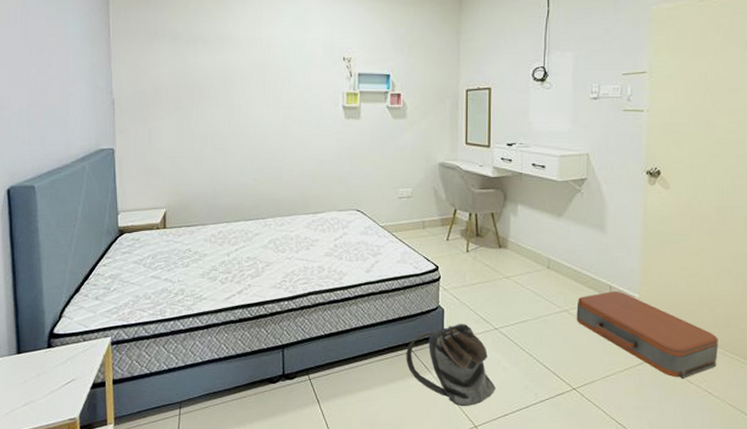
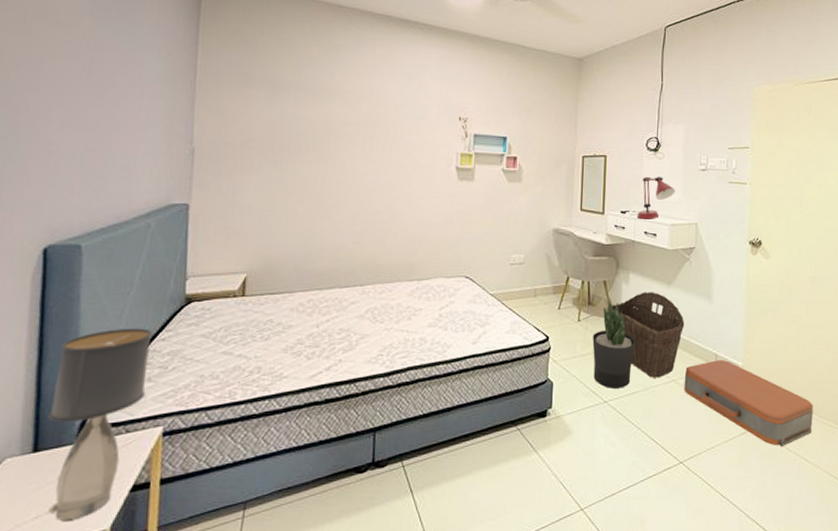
table lamp: none [25,255,96,408] -> present [47,328,153,521]
backpack: present [406,324,496,407] -> none [511,398,603,488]
planter: none [481,229,525,317] -> present [592,297,635,388]
wicker basket: none [495,223,577,308] -> present [606,292,685,378]
desk lamp: none [524,107,564,151] -> present [636,176,675,219]

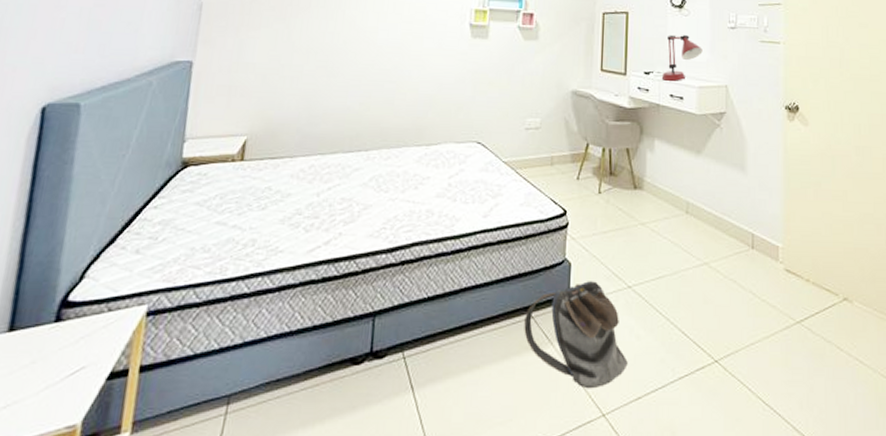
table lamp: present [47,328,153,521] -> none [16,193,146,412]
backpack: none [511,398,603,488] -> present [524,281,628,389]
planter: present [592,297,635,388] -> none [614,167,662,271]
wicker basket: present [606,292,685,378] -> none [630,161,717,260]
suitcase: present [684,360,813,447] -> none [717,241,866,346]

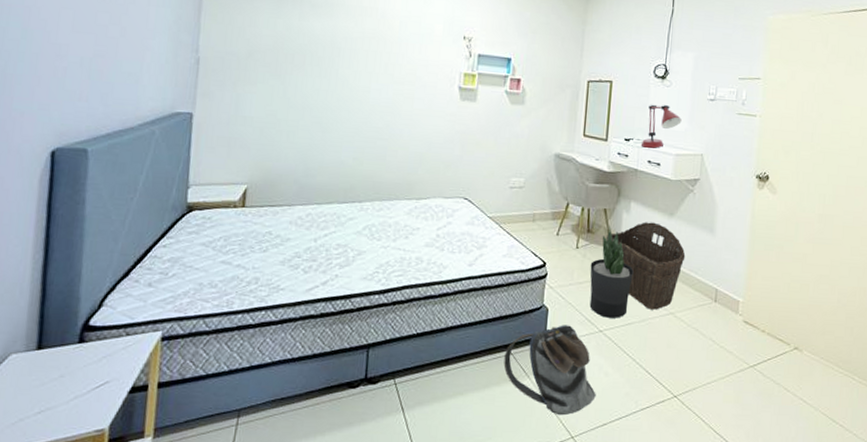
planter: none [614,167,662,271] -> present [589,226,634,318]
wicker basket: none [630,161,717,260] -> present [606,222,686,310]

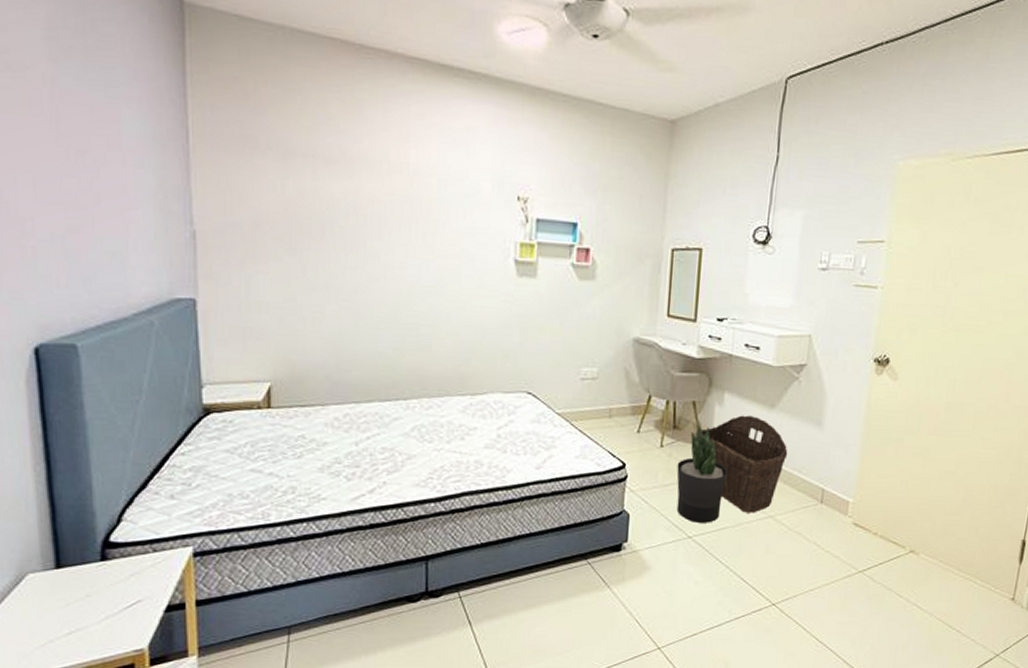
backpack: present [504,325,596,416] -> none [580,531,685,626]
desk lamp: present [640,104,682,149] -> none [736,276,787,329]

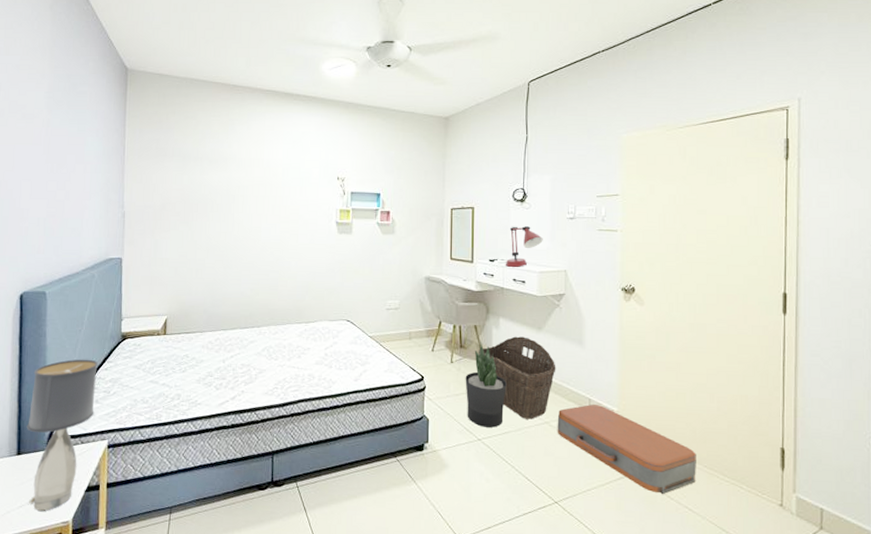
table lamp: none [66,440,171,638] -> present [26,359,99,511]
desk lamp: none [736,276,787,329] -> present [505,226,543,267]
suitcase: none [782,495,933,593] -> present [557,404,696,495]

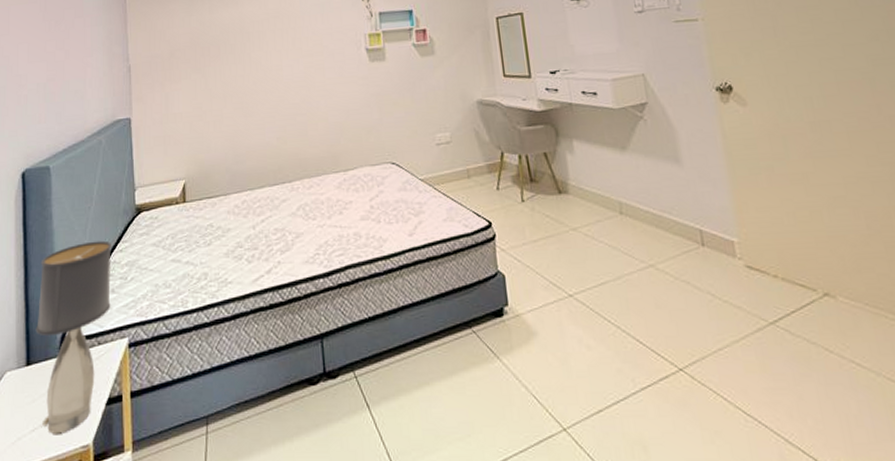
planter: present [465,341,507,428] -> none [541,171,596,279]
wicker basket: present [478,336,556,419] -> none [552,160,653,264]
desk lamp: present [505,226,543,267] -> none [569,27,611,78]
suitcase: present [557,404,696,495] -> none [664,236,859,348]

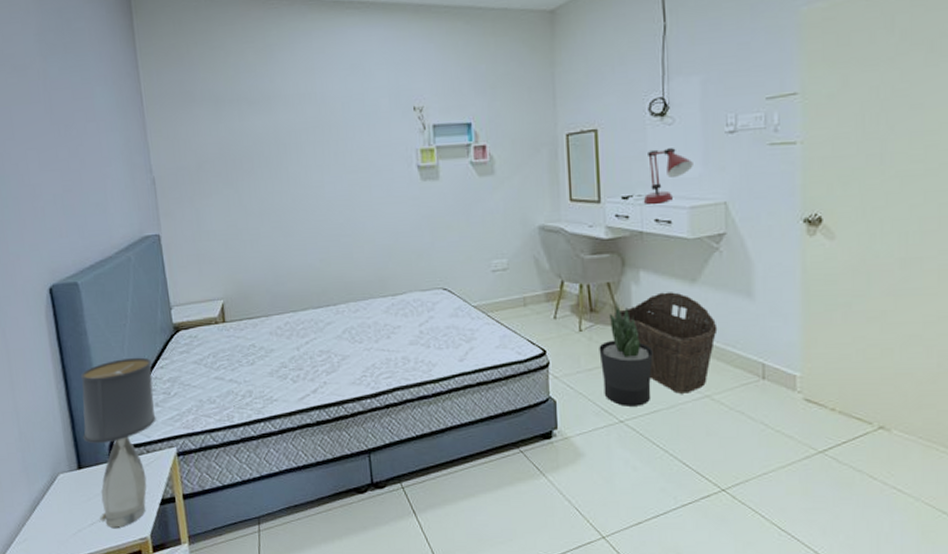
planter: none [541,171,596,279] -> present [599,302,653,406]
wicker basket: none [552,160,653,264] -> present [613,292,718,394]
desk lamp: none [569,27,611,78] -> present [643,148,693,204]

